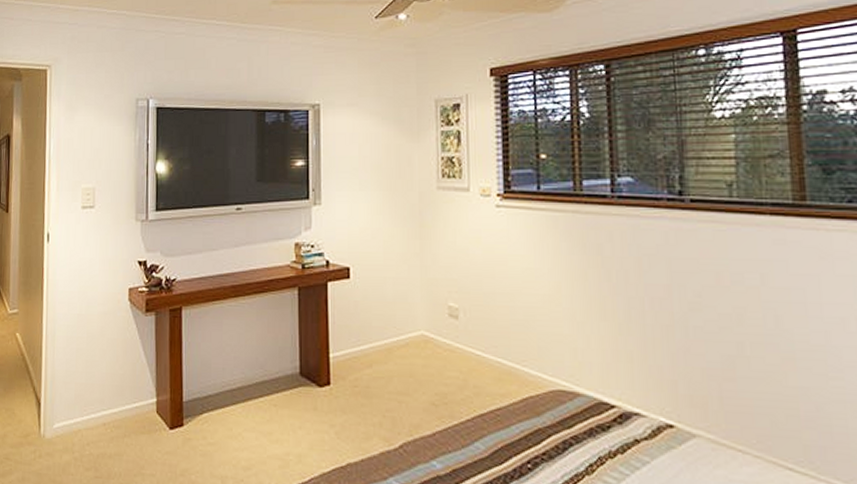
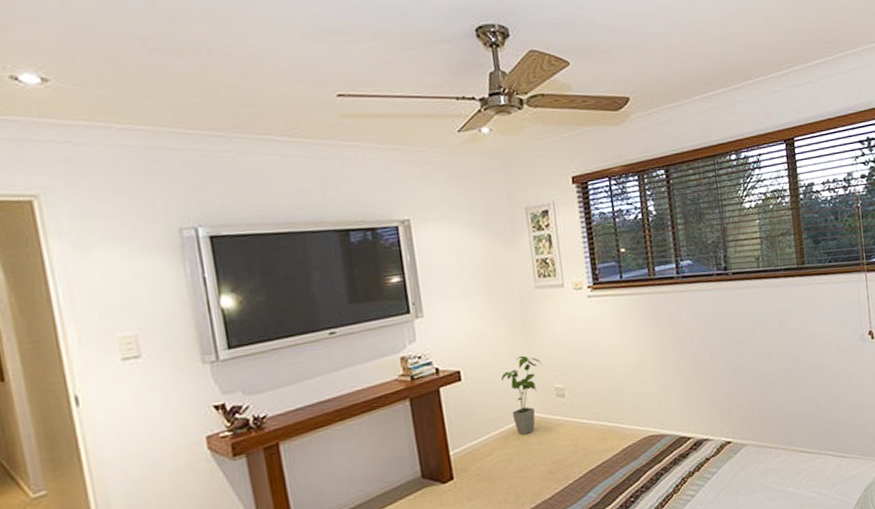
house plant: none [391,262,437,353] -> present [501,355,543,435]

